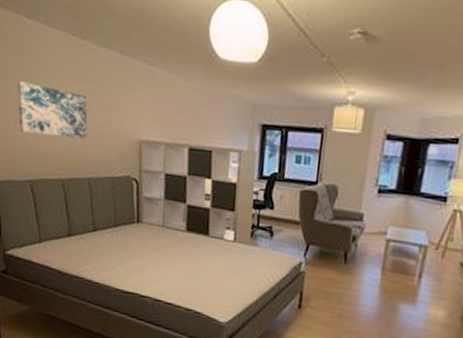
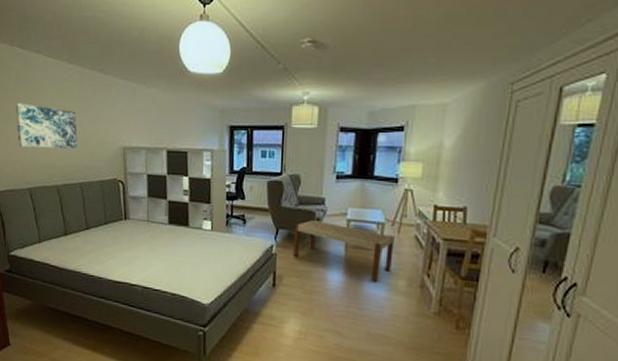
bench: none [323,236,438,311] -> present [293,219,395,282]

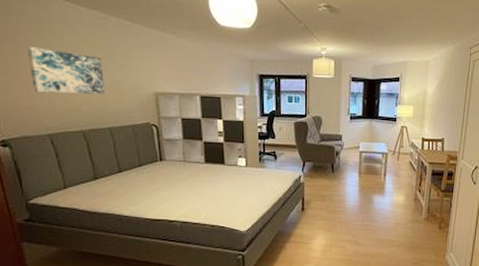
bench: present [293,219,395,282] -> none [317,152,395,200]

